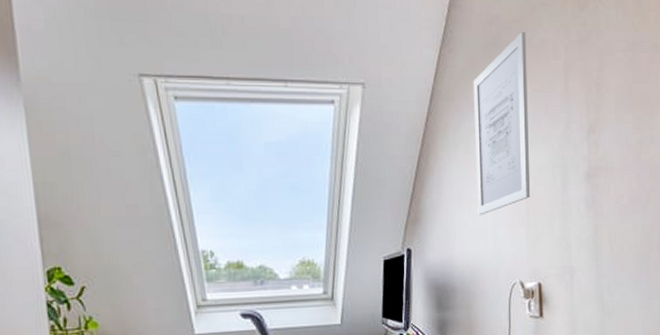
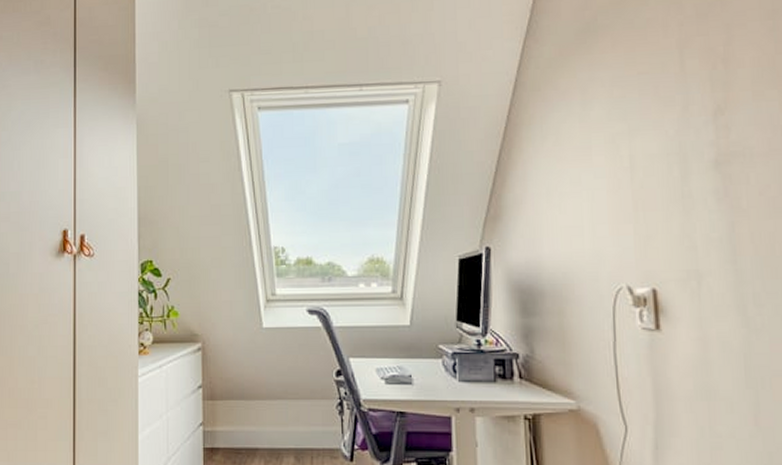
wall art: present [473,31,531,216] -> none [562,12,639,211]

